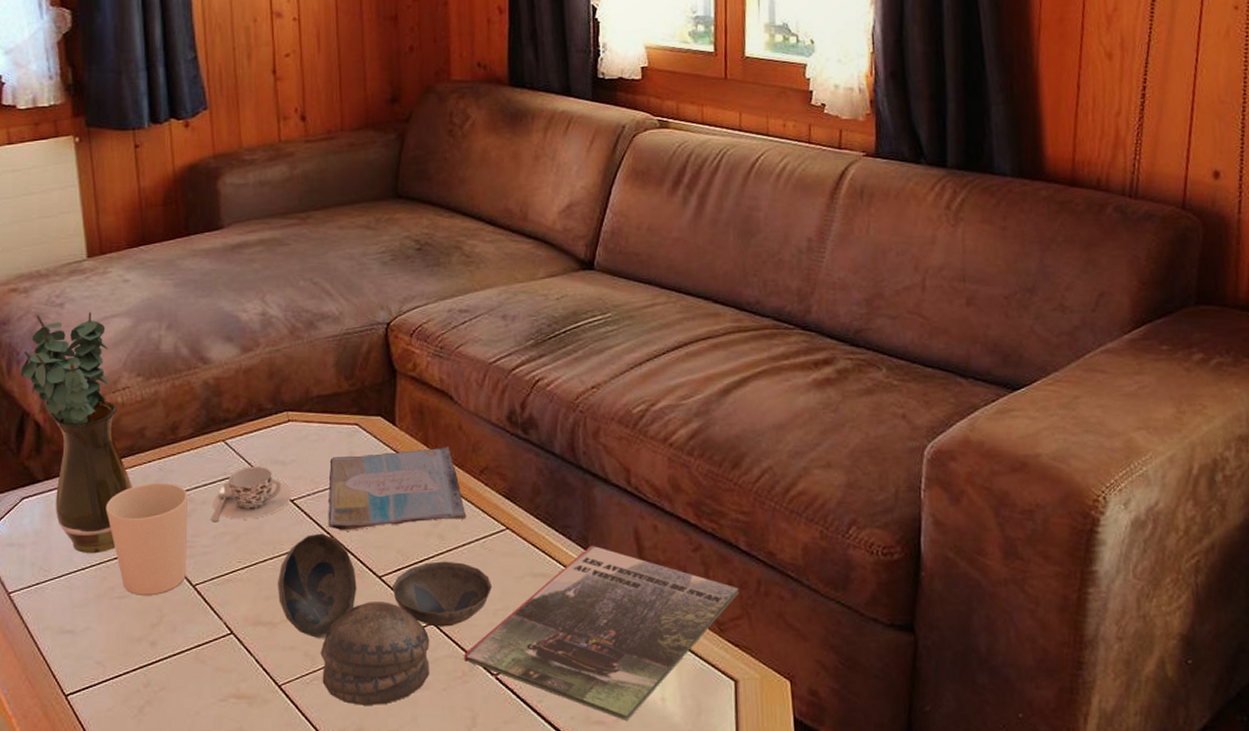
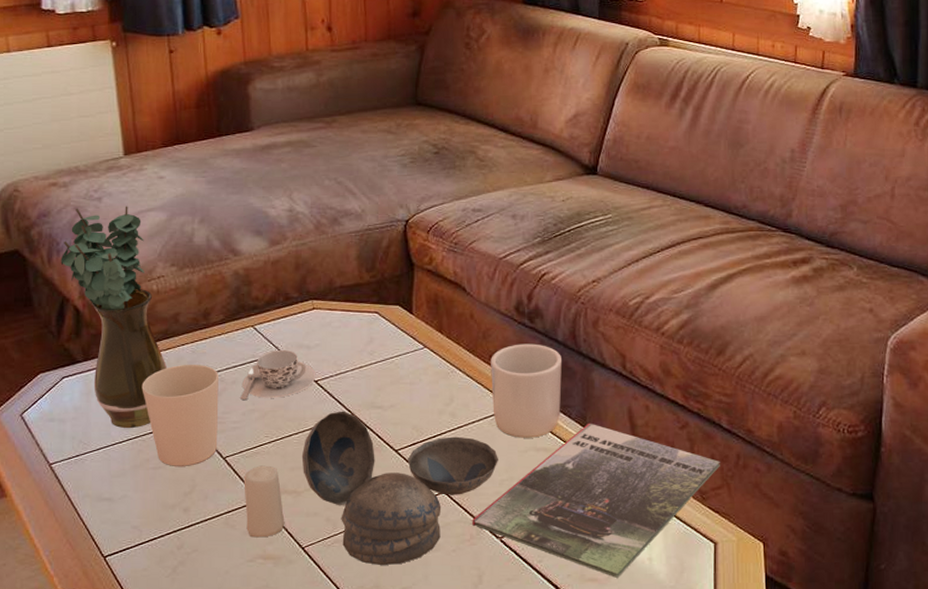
candle: none [215,594,260,674] -> present [243,465,285,538]
book: present [328,445,467,531] -> none [349,332,477,409]
mug: none [481,457,561,563] -> present [491,343,563,438]

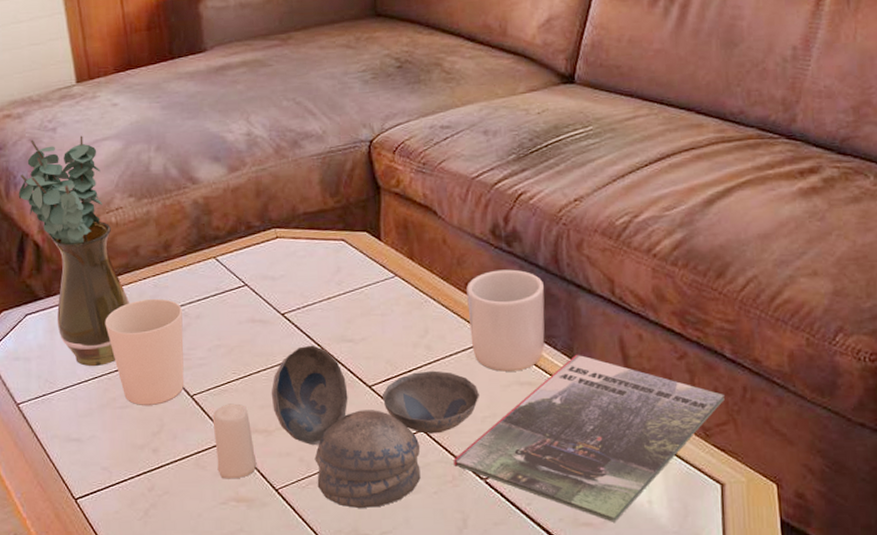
teacup: present [240,349,316,400] -> none [205,281,283,335]

